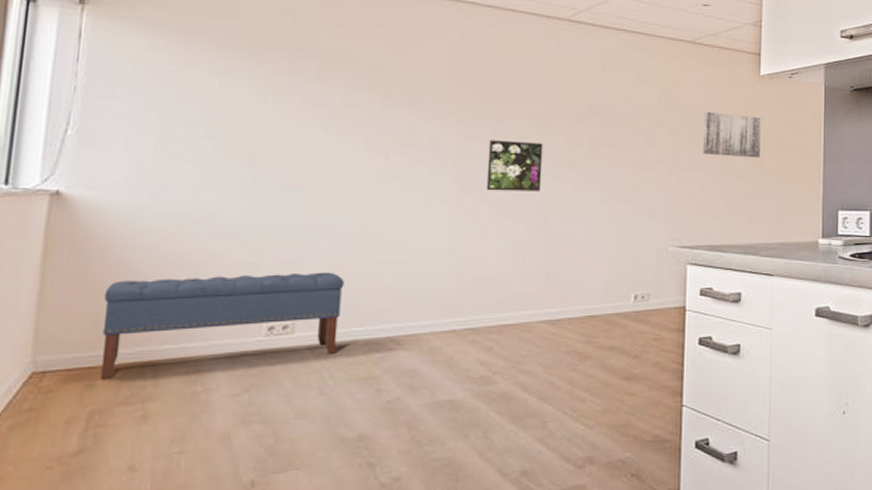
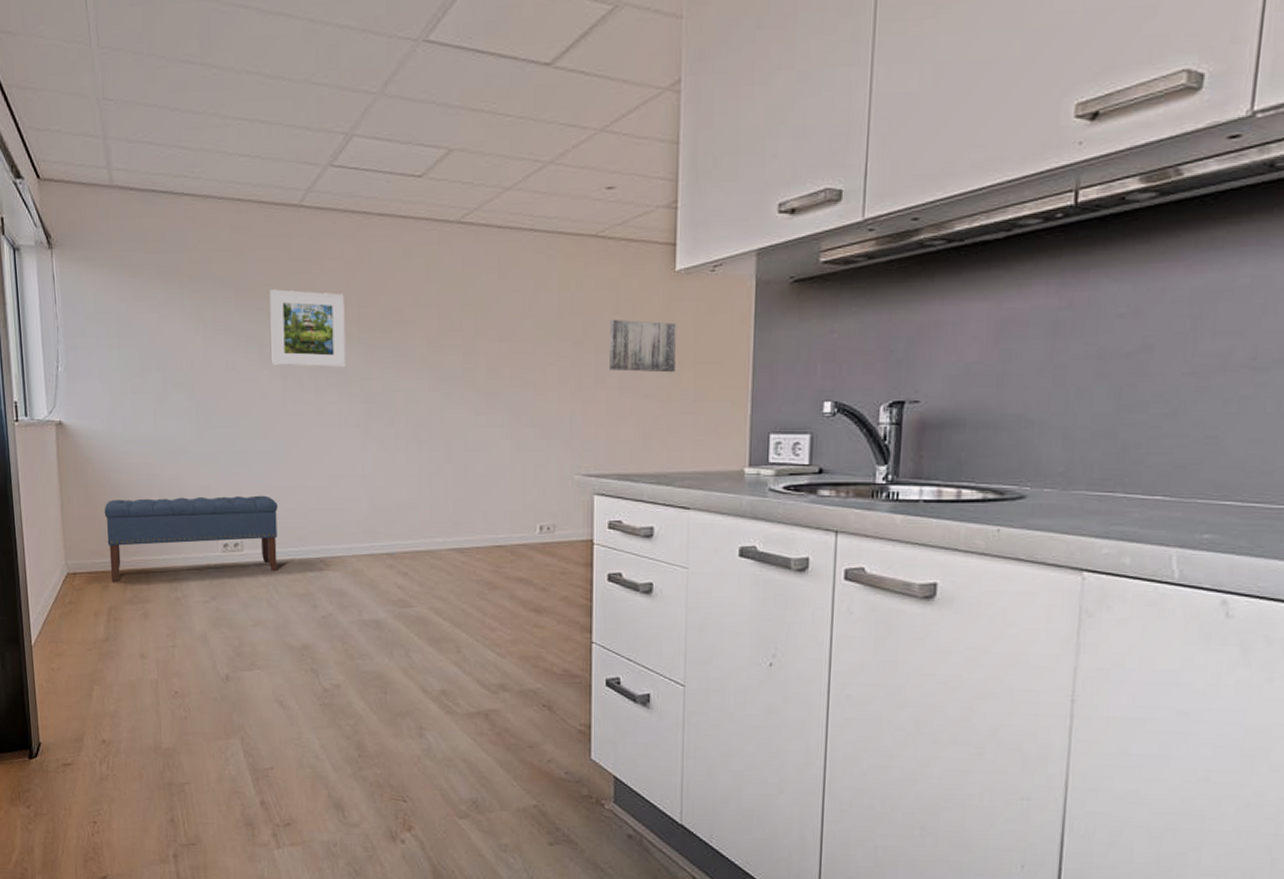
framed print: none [354,65,444,143] -> present [269,289,346,368]
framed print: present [486,140,543,192] -> none [390,362,443,416]

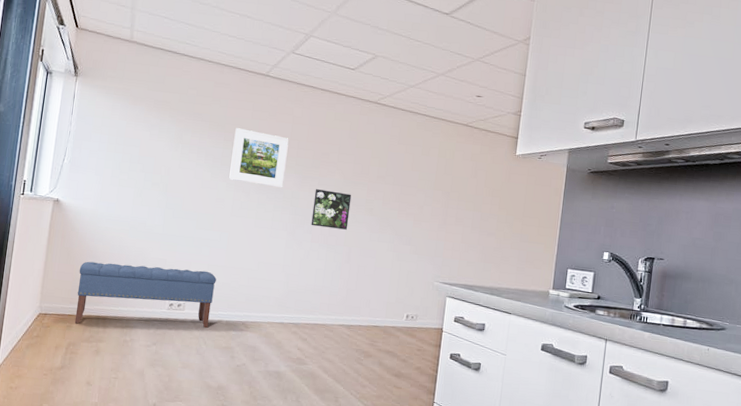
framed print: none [390,362,443,416] -> present [311,189,352,230]
wall art: present [610,319,678,373] -> none [466,180,514,221]

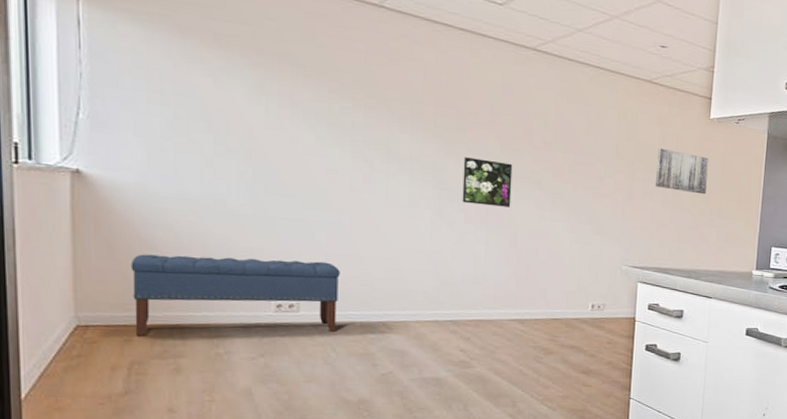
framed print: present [229,128,289,188] -> none [342,76,422,156]
wall art: none [466,180,514,221] -> present [656,147,710,195]

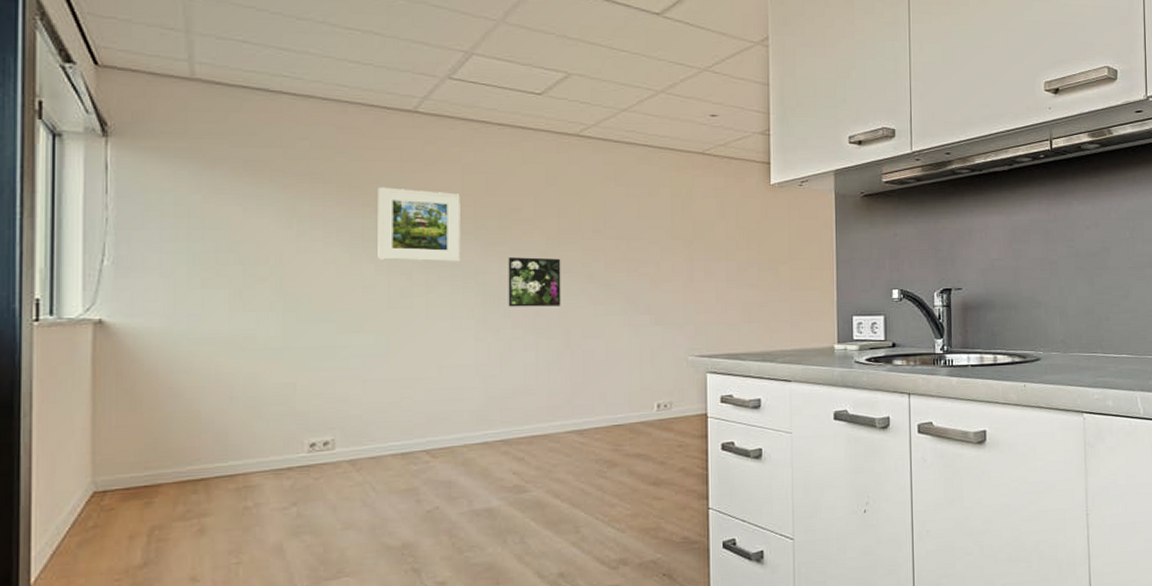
bench: present [130,254,340,336] -> none [153,390,378,497]
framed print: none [342,76,422,156] -> present [377,187,461,262]
wall art: present [656,147,710,195] -> none [717,222,774,267]

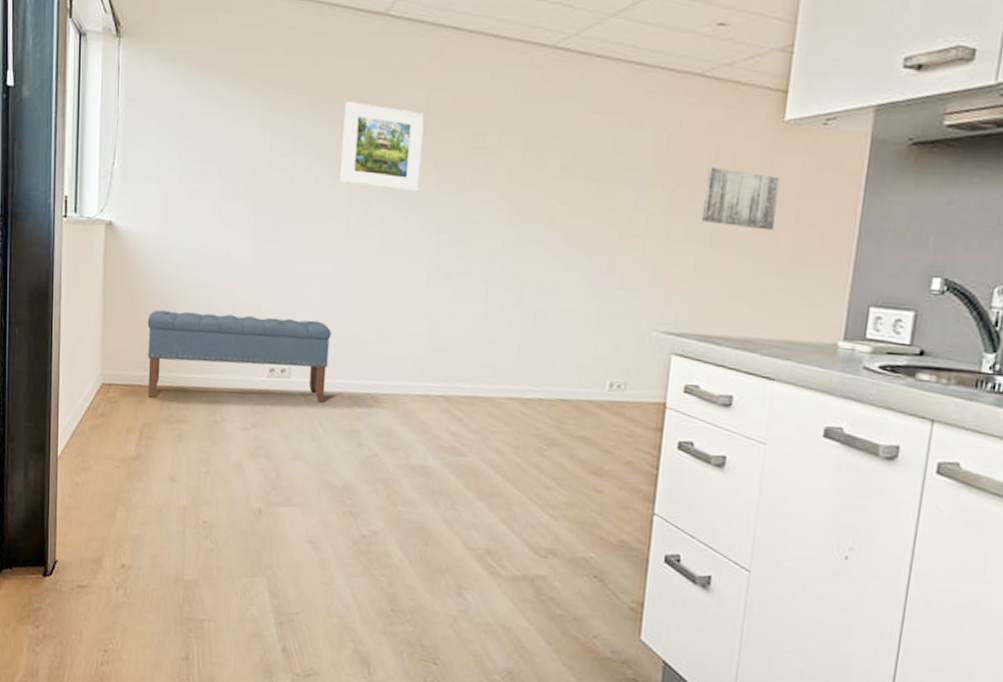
bench: none [153,390,378,497] -> present [147,310,331,403]
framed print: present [508,257,561,307] -> none [462,191,522,254]
wall art: none [717,222,774,267] -> present [702,166,781,231]

